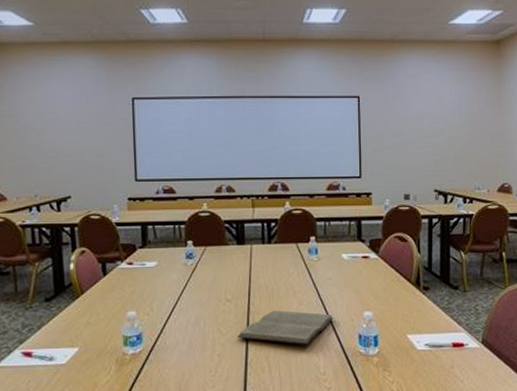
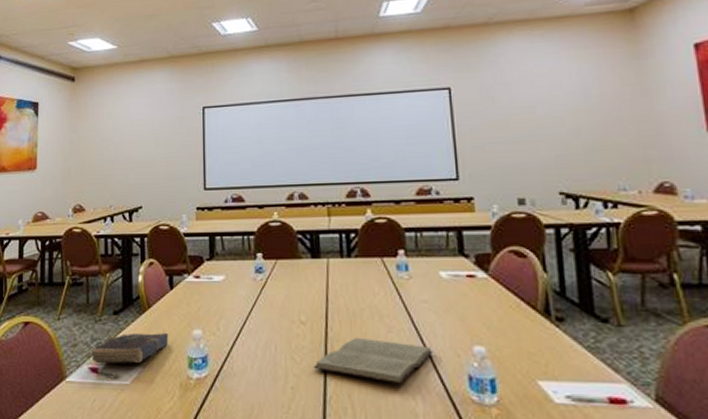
book: none [23,316,104,348] -> present [91,333,169,364]

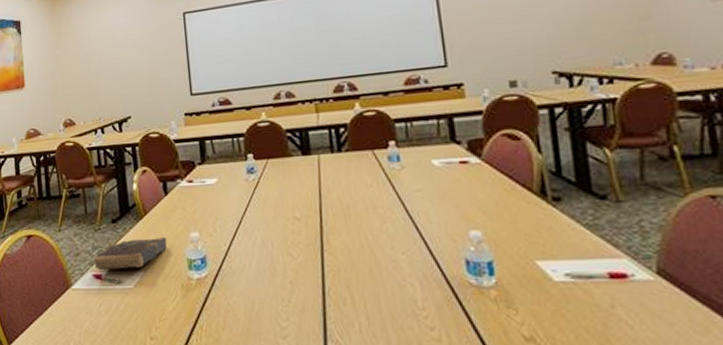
book: present [314,337,434,384] -> none [311,229,430,272]

